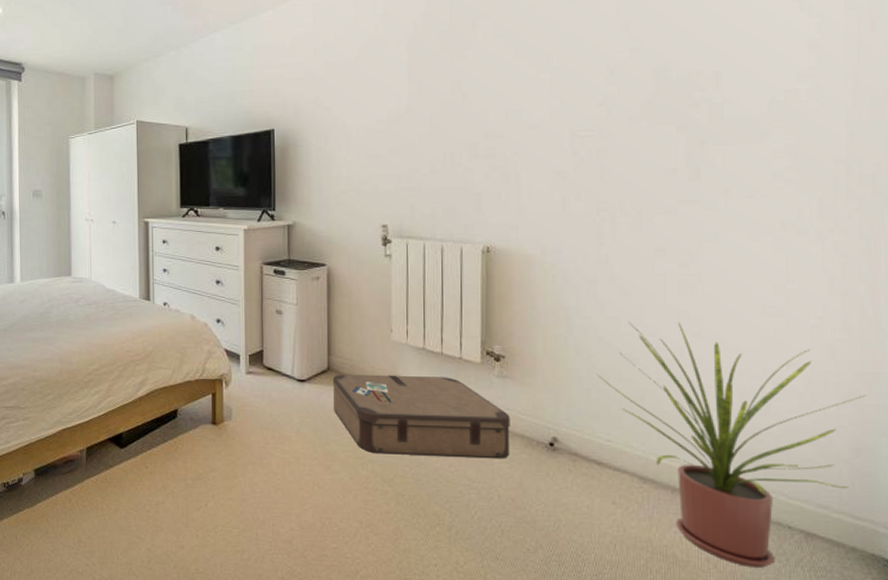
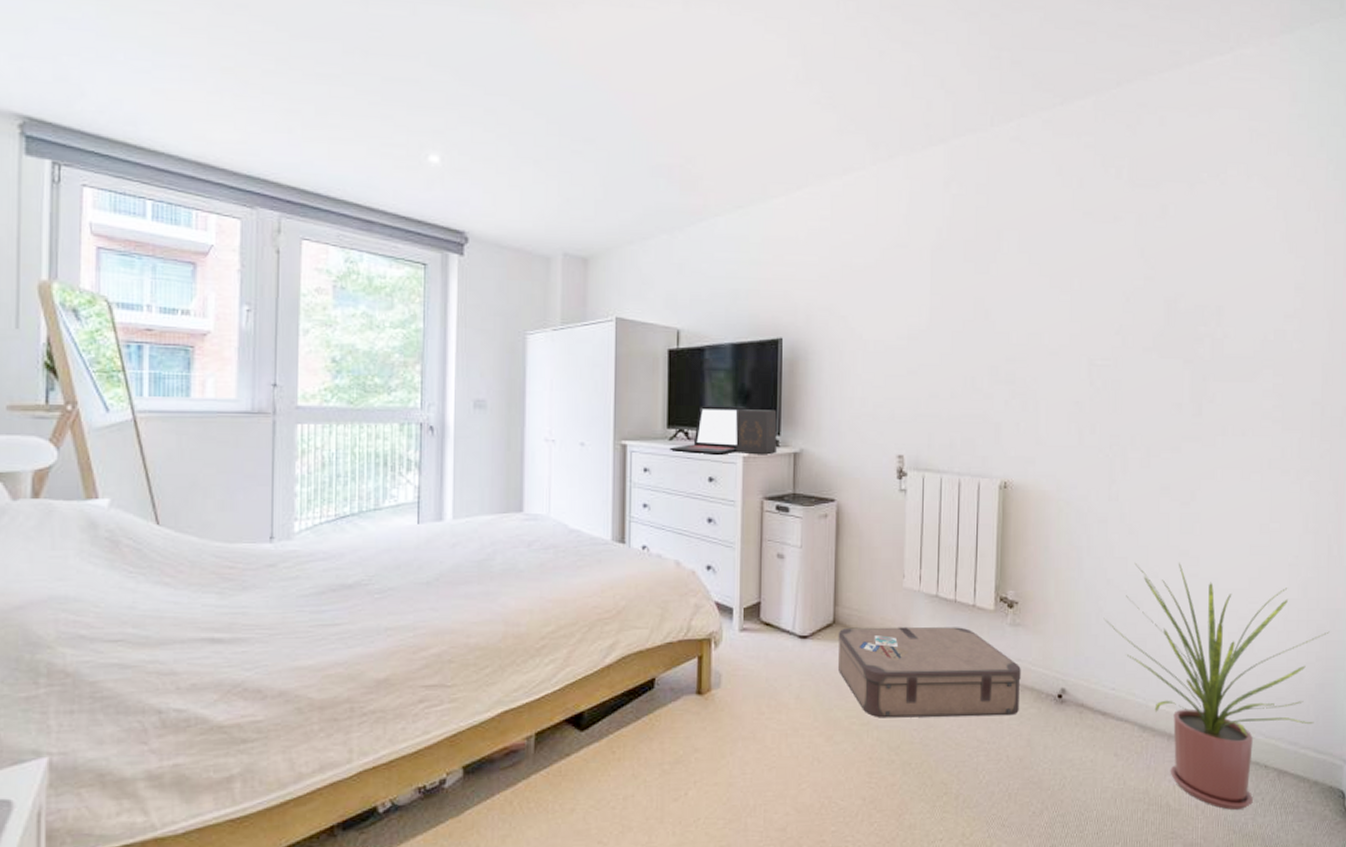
laptop: none [183,188,247,228] -> present [669,406,748,455]
decorative box: none [236,190,272,228] -> present [735,409,777,455]

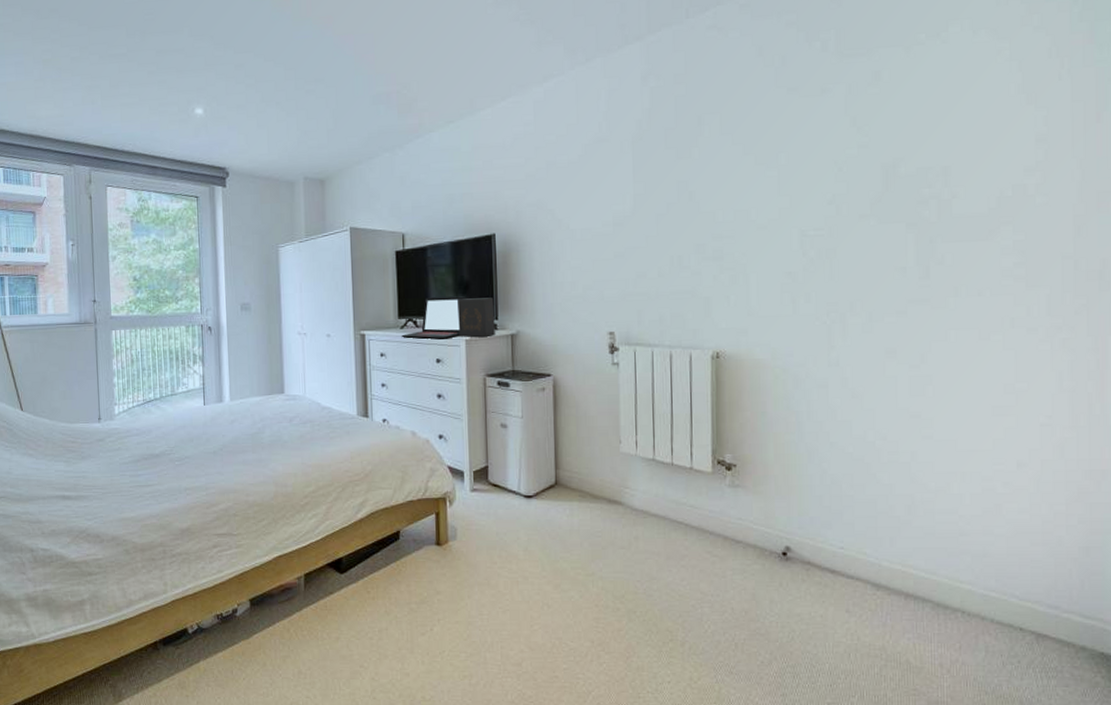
suitcase: present [838,626,1021,718] -> none [560,487,743,571]
house plant: present [1103,562,1329,810] -> none [828,425,1094,671]

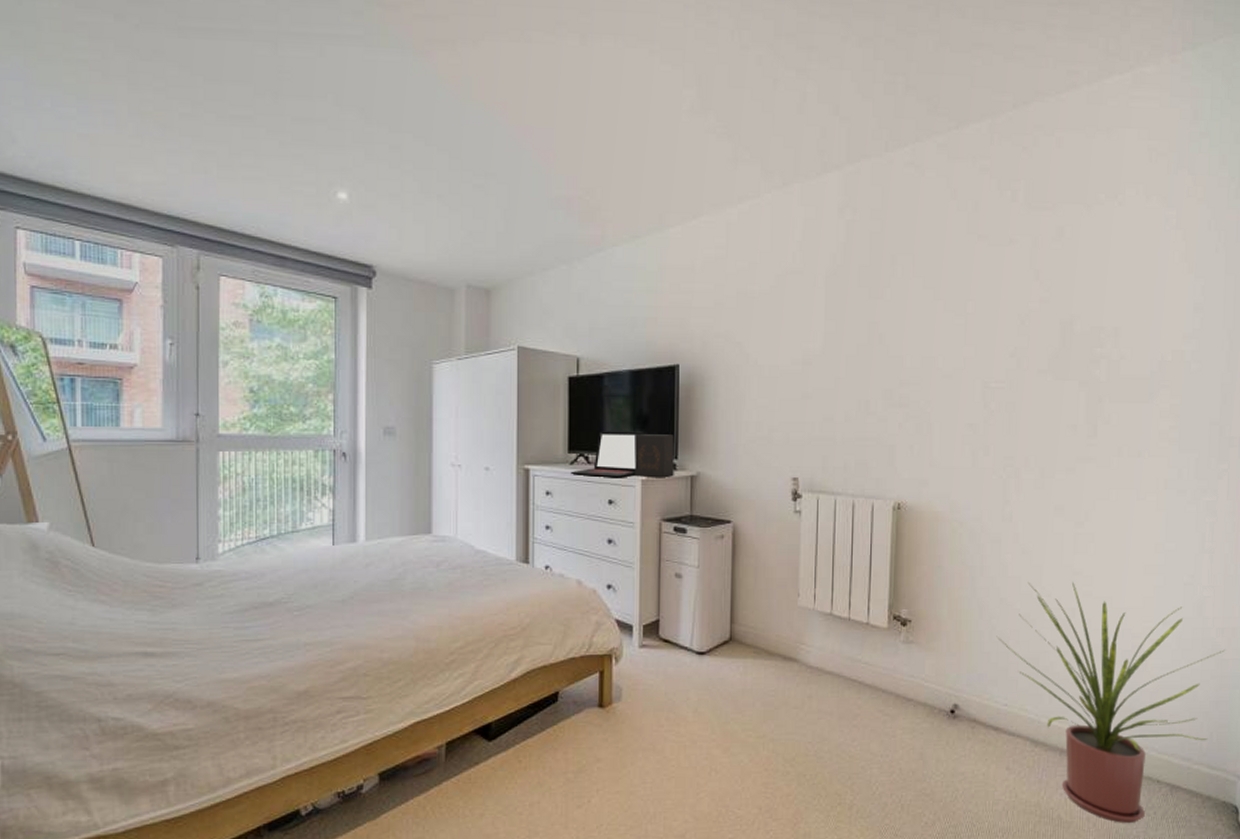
house plant: none [828,425,1094,671] -> present [996,581,1225,823]

